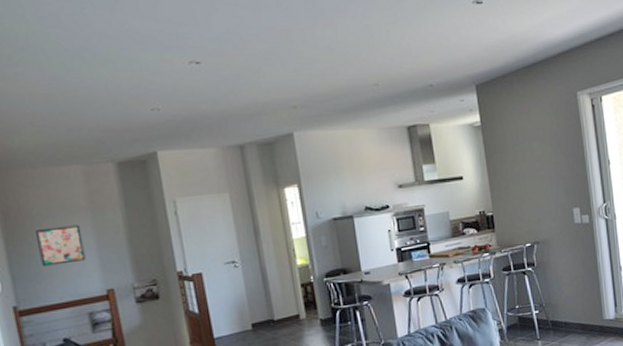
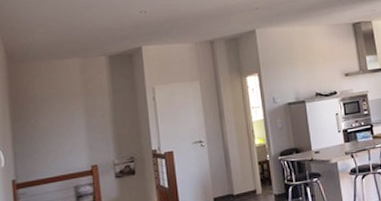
wall art: present [36,224,86,267] -> none [38,108,76,145]

